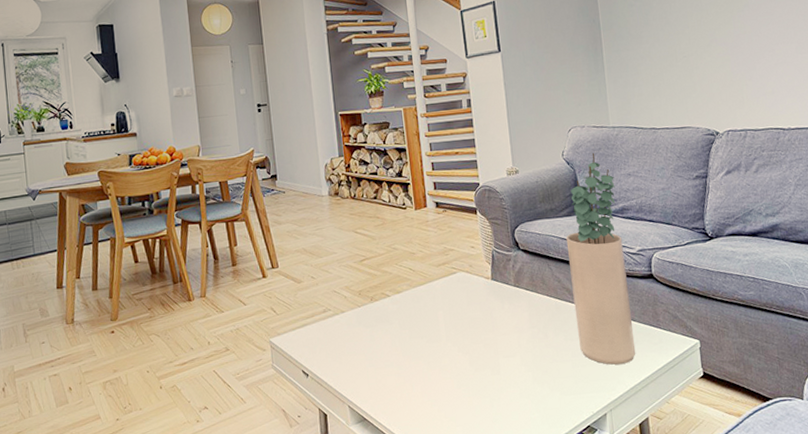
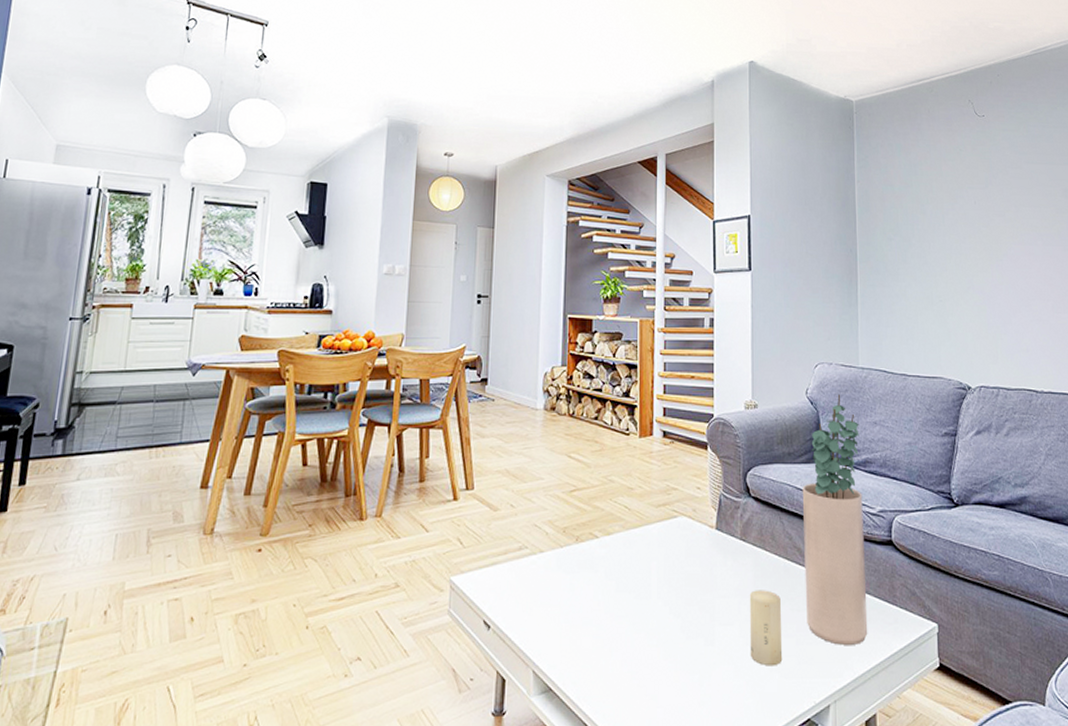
candle: none [527,325,561,387] -> present [749,590,783,666]

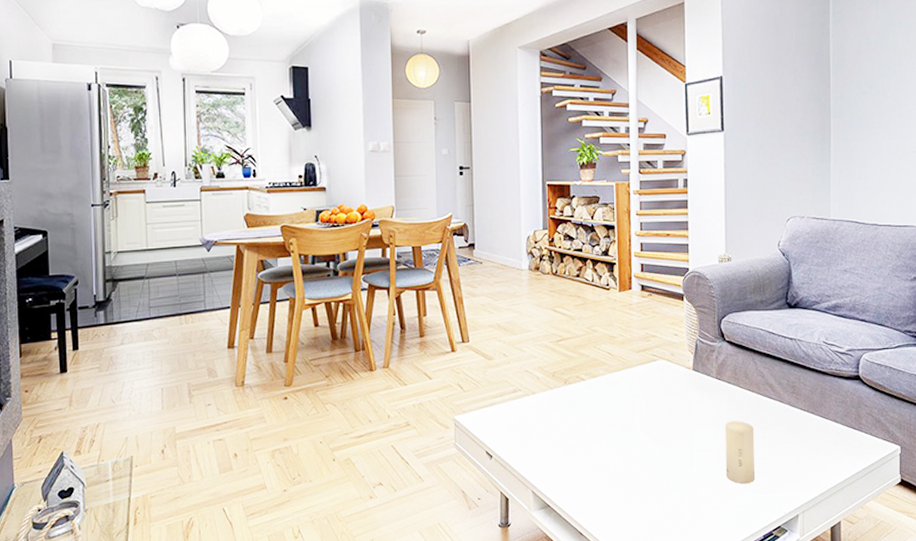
vase: present [802,394,868,645] -> none [774,245,835,466]

